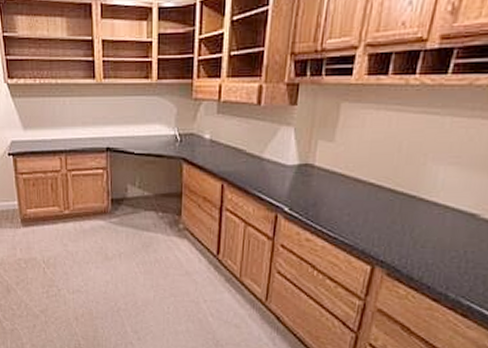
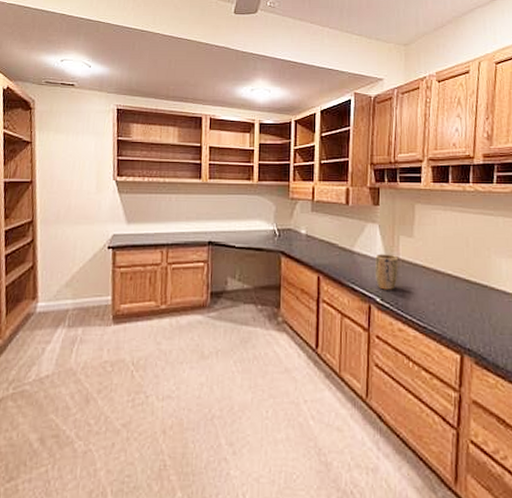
plant pot: none [285,160,314,199] -> present [375,254,399,290]

